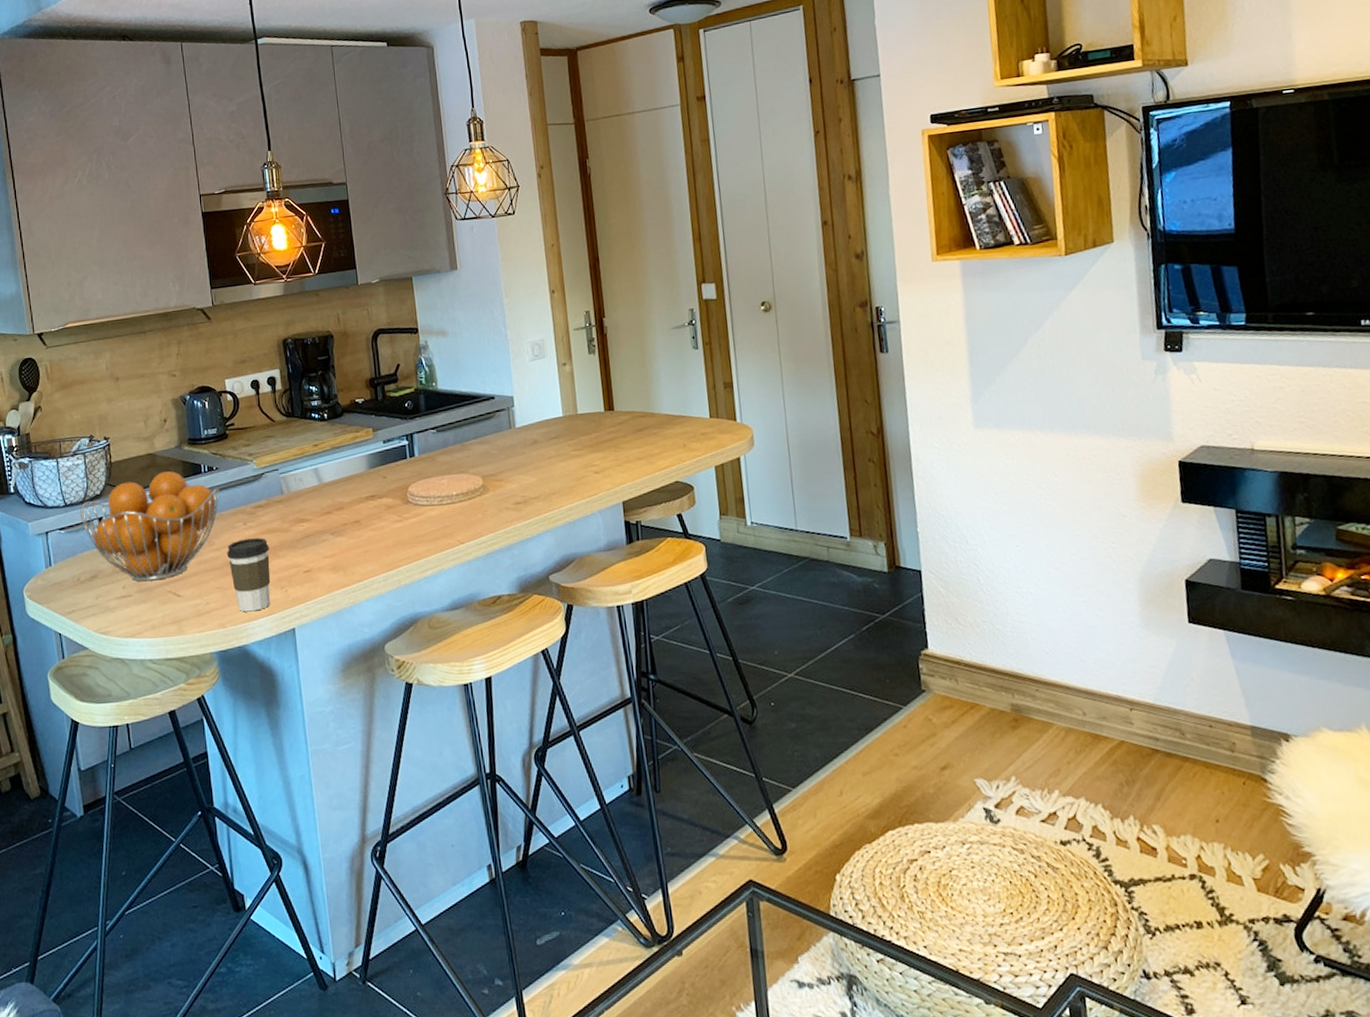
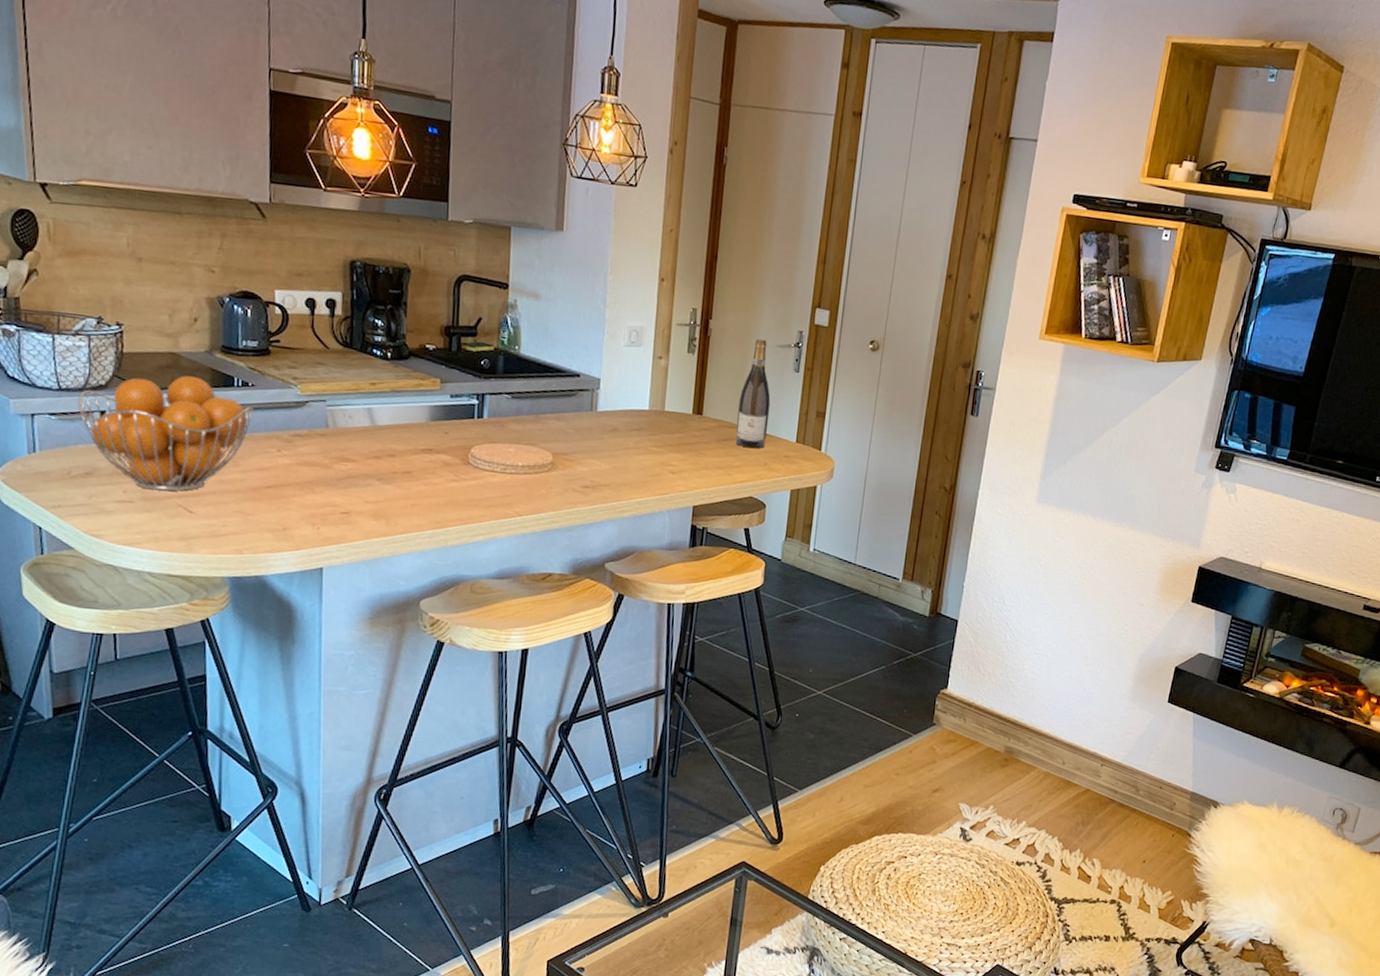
coffee cup: present [227,538,271,612] -> none [254,466,304,543]
wine bottle: none [646,325,680,433] -> present [735,338,771,449]

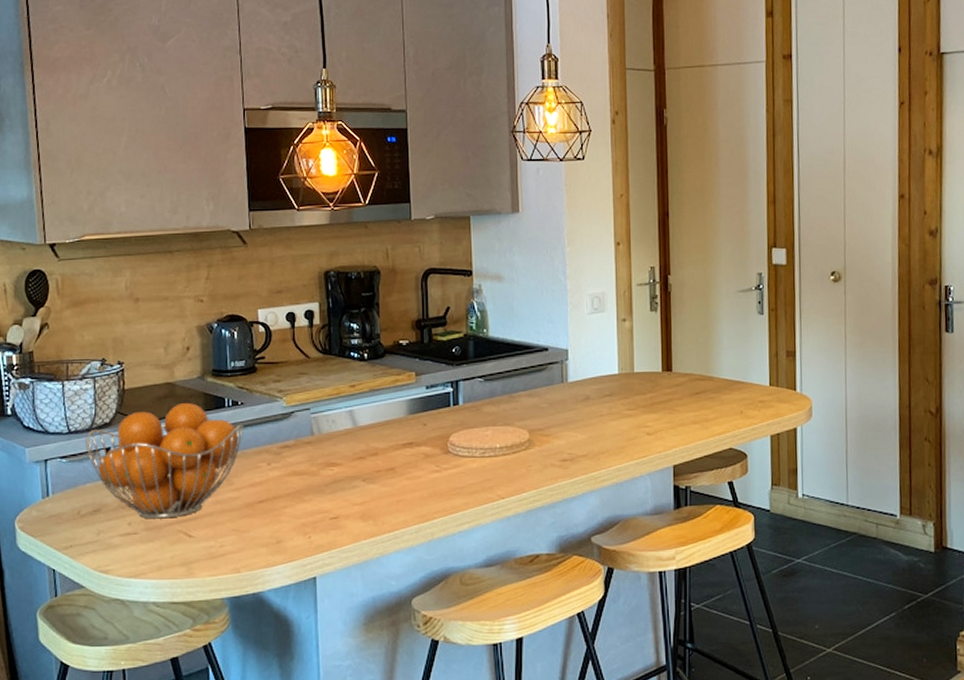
wine bottle: present [735,338,771,449] -> none [707,286,739,398]

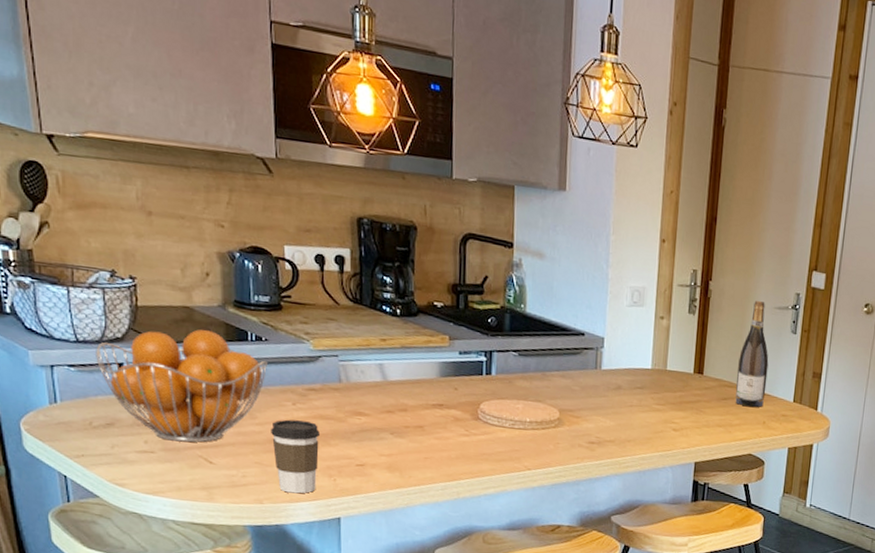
coffee cup: none [247,480,294,557] -> present [271,419,320,494]
wine bottle: none [707,286,739,398] -> present [735,300,769,408]

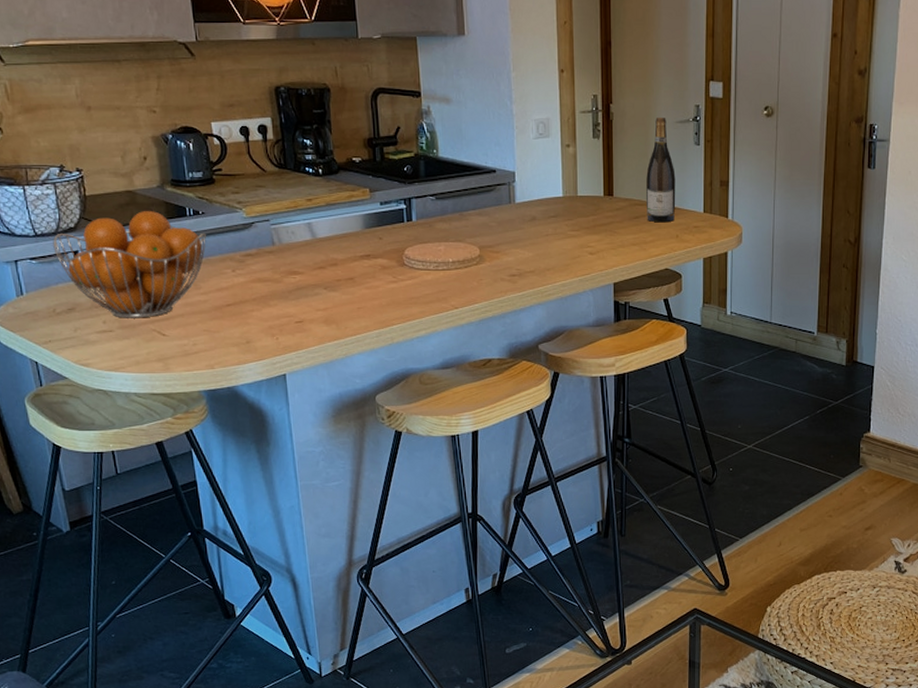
coffee cup: present [271,419,320,494] -> none [215,286,261,356]

